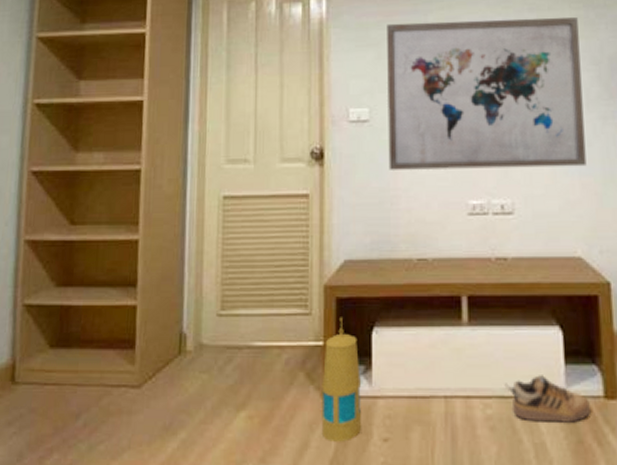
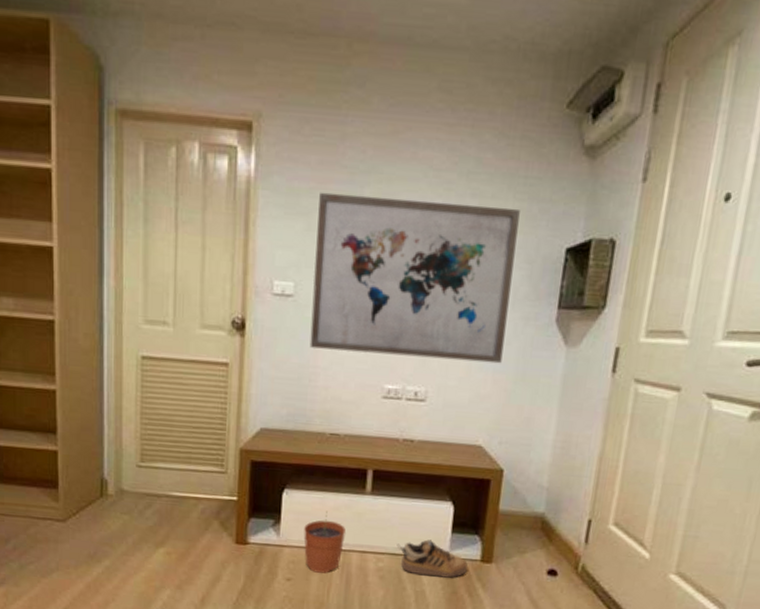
lantern: present [321,317,362,442] -> none [232,477,270,579]
plant pot: none [398,349,446,428] -> present [303,511,347,574]

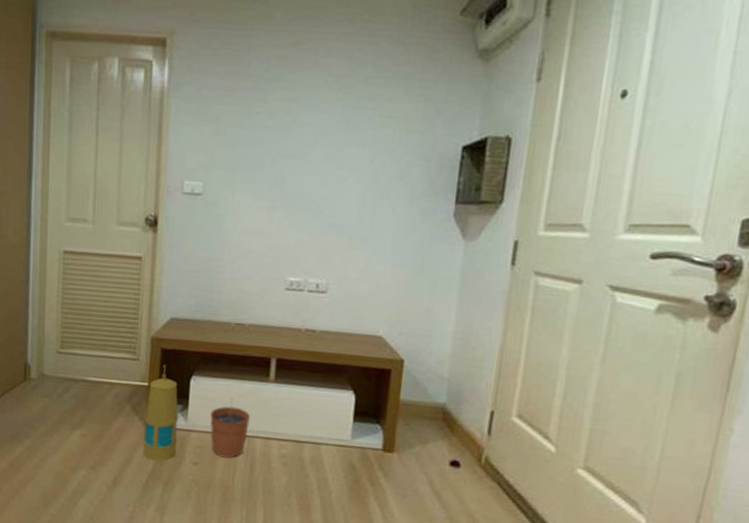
lantern: none [232,477,270,579] -> present [142,364,178,462]
wall art: present [309,192,520,364] -> none [217,99,416,257]
shoe: present [396,539,468,578] -> none [299,427,369,467]

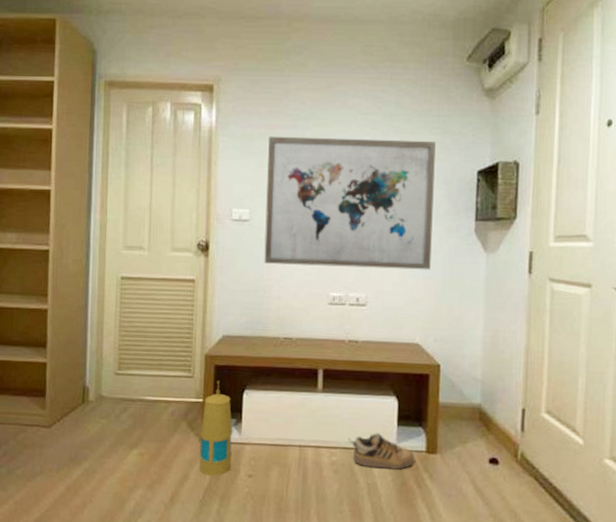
plant pot: present [210,397,251,459] -> none [263,409,302,469]
wall art: none [217,99,416,257] -> present [264,136,436,270]
shoe: none [299,427,369,467] -> present [348,433,414,470]

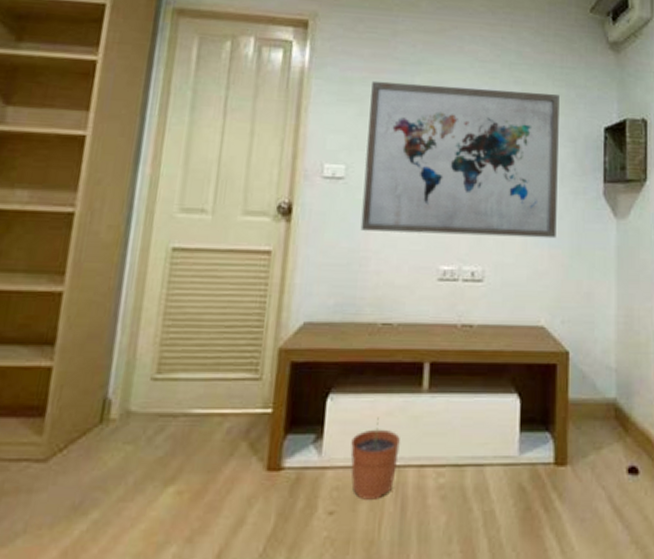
lantern: present [199,380,232,476] -> none [260,382,310,517]
plant pot: none [263,409,302,469] -> present [350,417,401,500]
shoe: present [348,433,414,470] -> none [459,443,540,490]

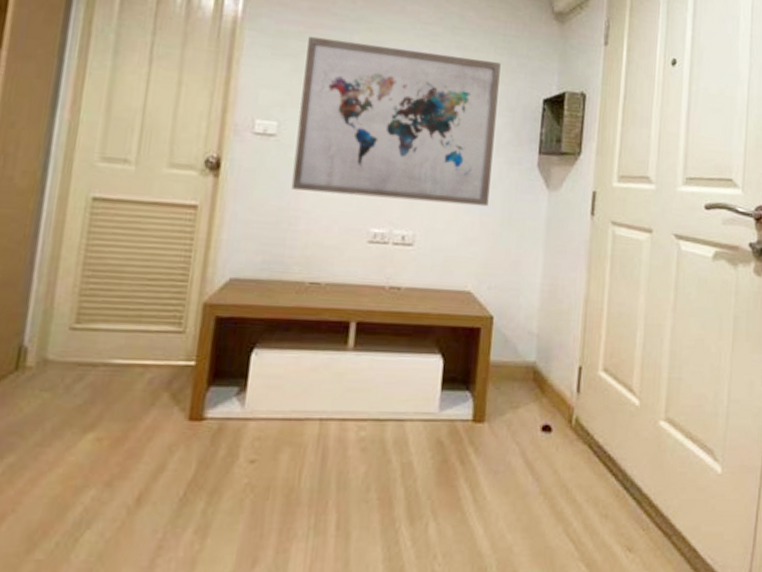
plant pot: present [350,417,401,500] -> none [273,372,324,450]

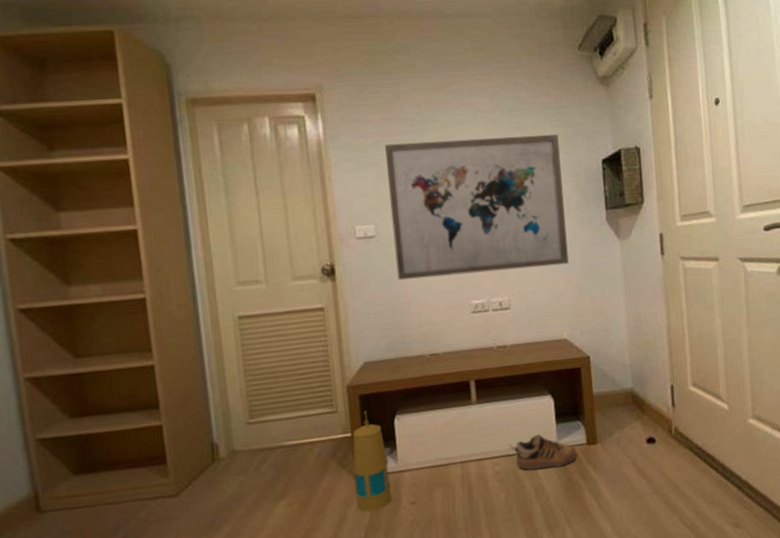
lantern: none [181,337,234,464] -> present [352,410,392,512]
shoe: none [381,400,459,444] -> present [509,434,577,470]

